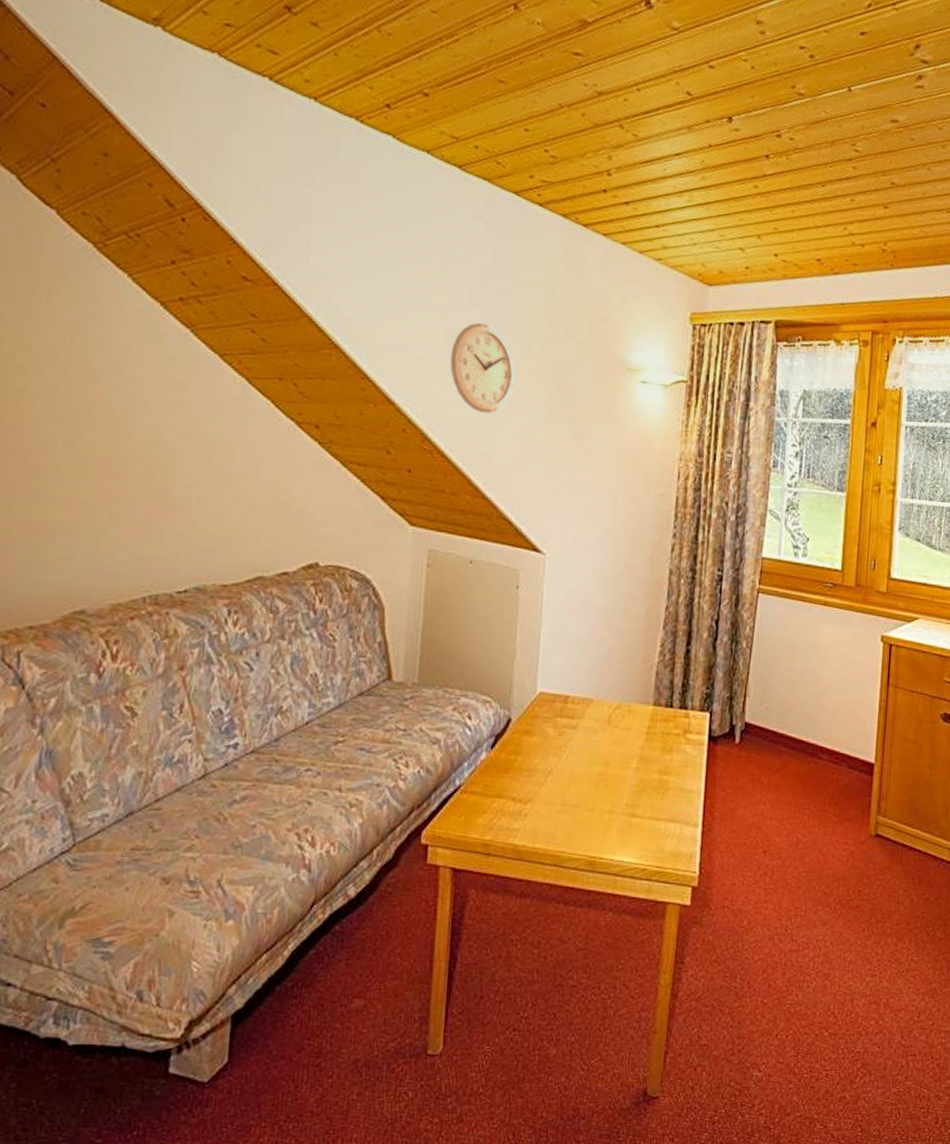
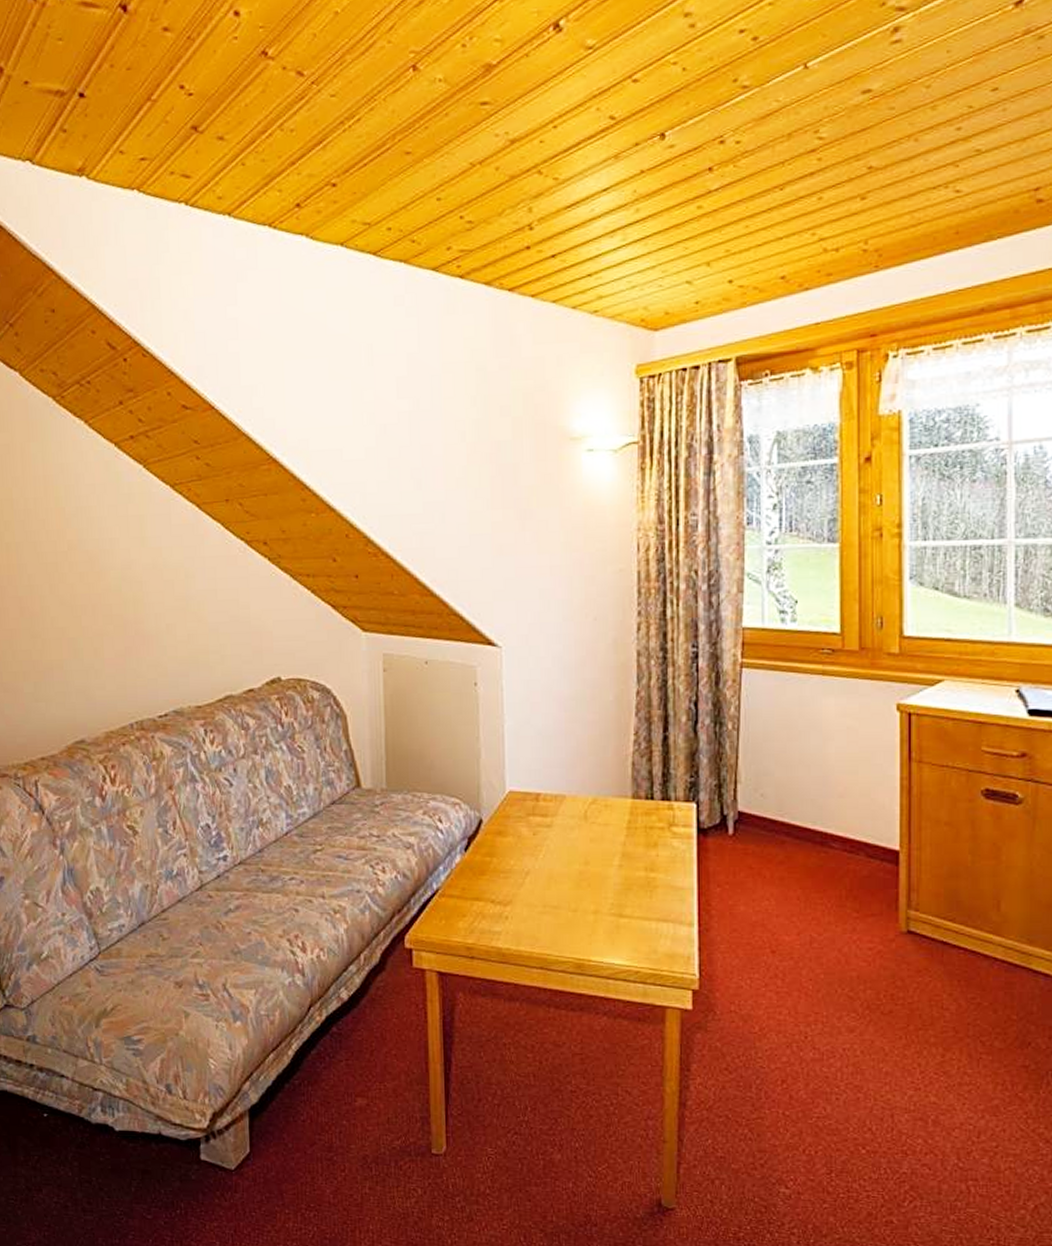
wall clock: present [450,322,516,414] -> none [384,413,453,508]

